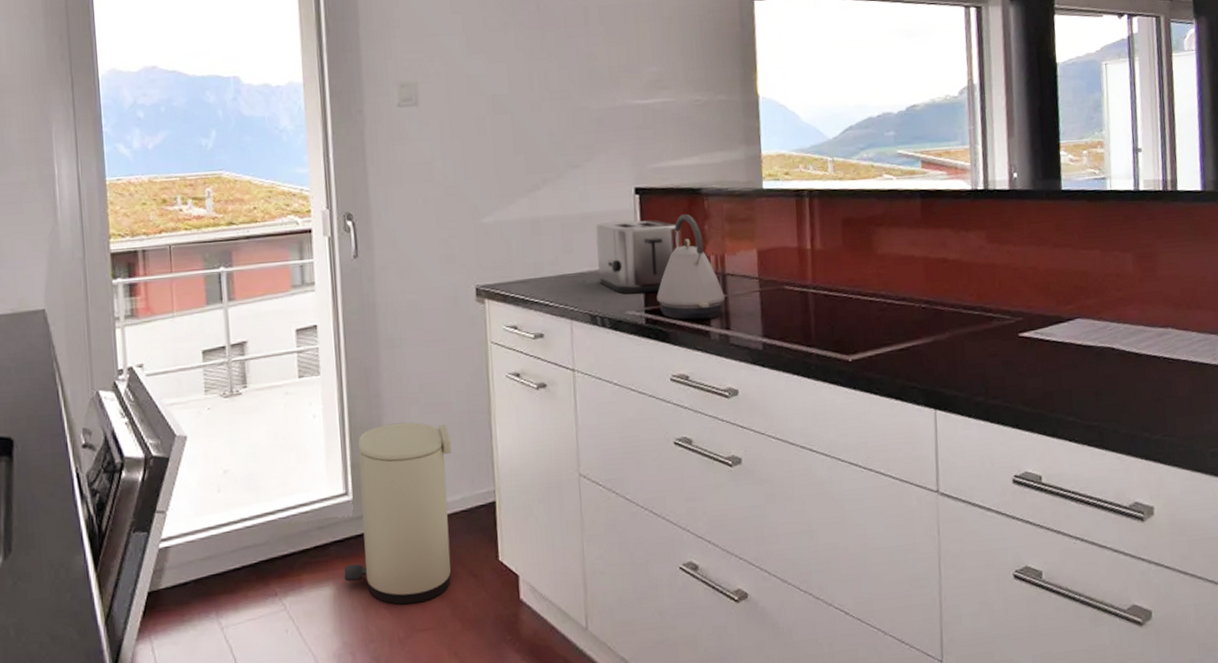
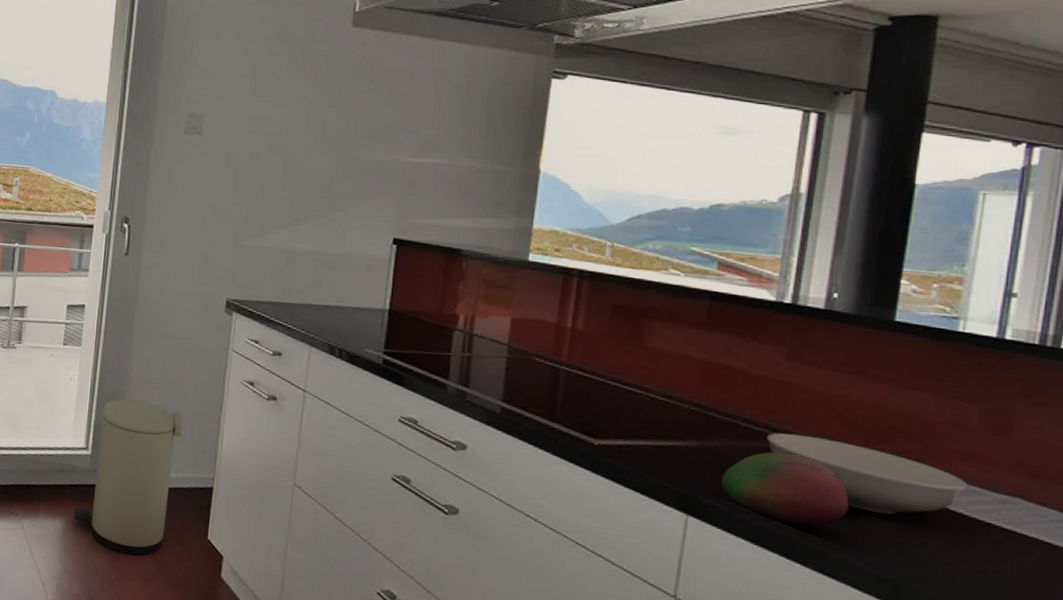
toaster: present [595,219,683,295] -> none [343,264,435,338]
kettle: present [657,214,725,321] -> none [398,271,469,373]
fruit: none [956,329,1056,396] -> present [720,452,849,526]
bowl: none [984,309,1135,368] -> present [766,433,969,515]

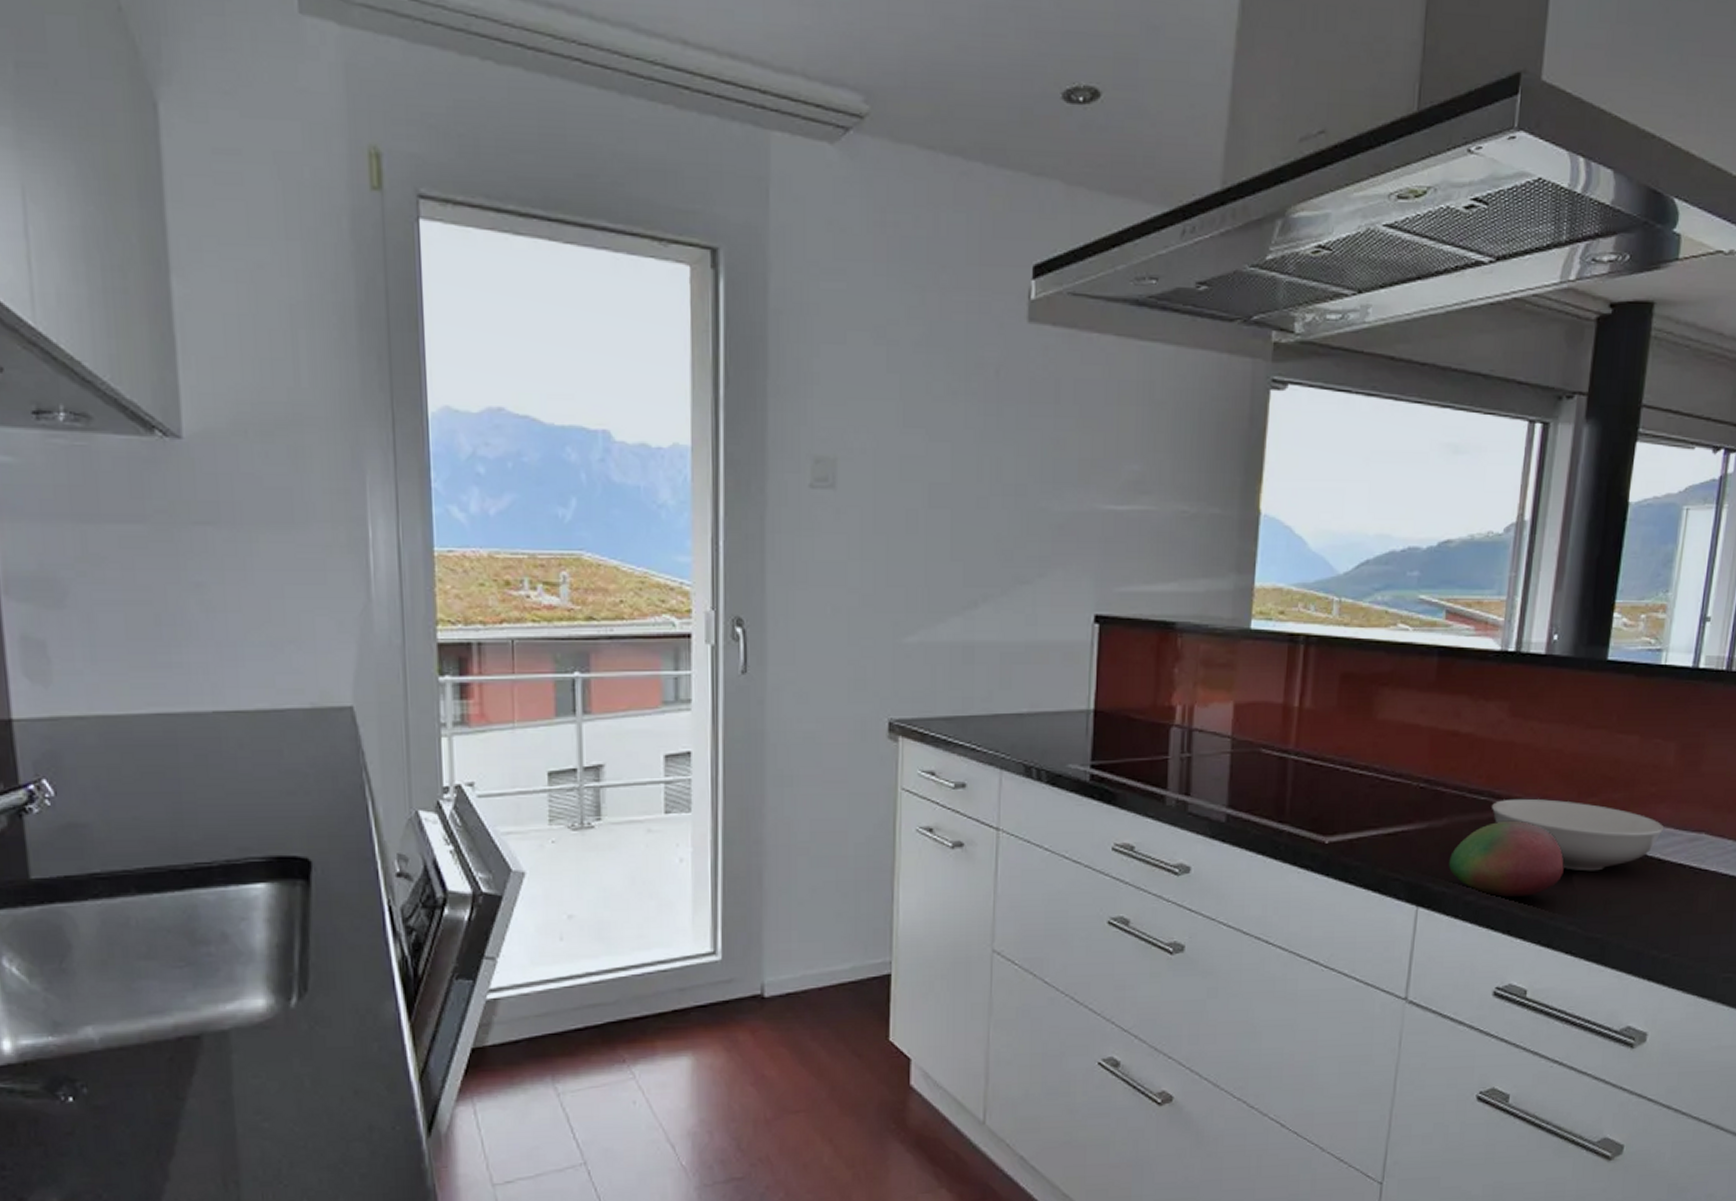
pedal bin: present [73,399,182,556] -> none [706,875,843,1083]

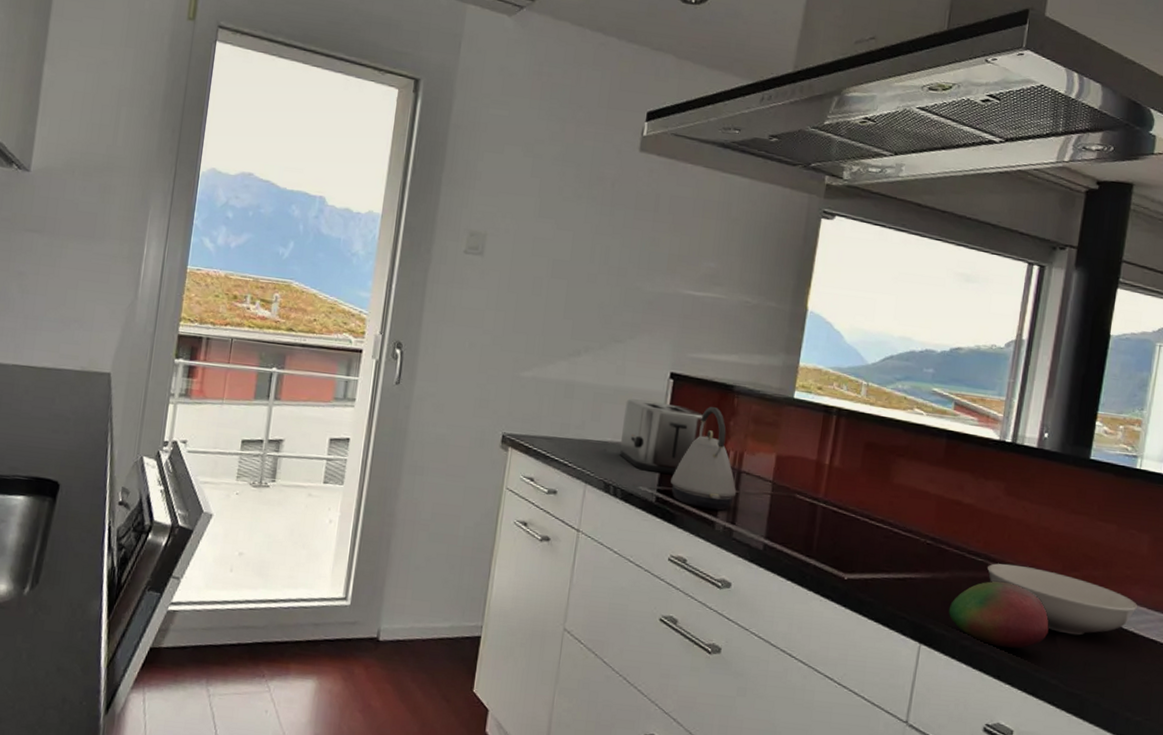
toaster: none [1039,655,1147,745] -> present [619,398,708,475]
kettle: none [1107,653,1189,781] -> present [670,407,737,511]

